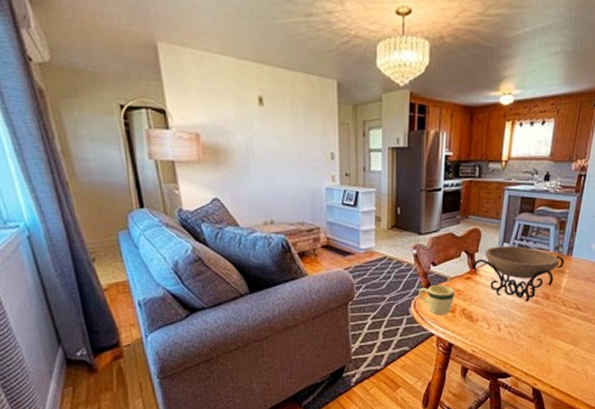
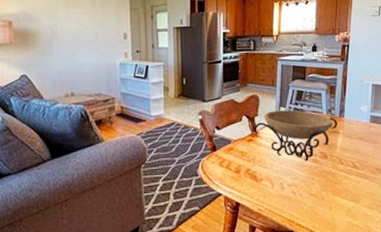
mug: present [418,285,454,314] -> none [205,147,238,175]

